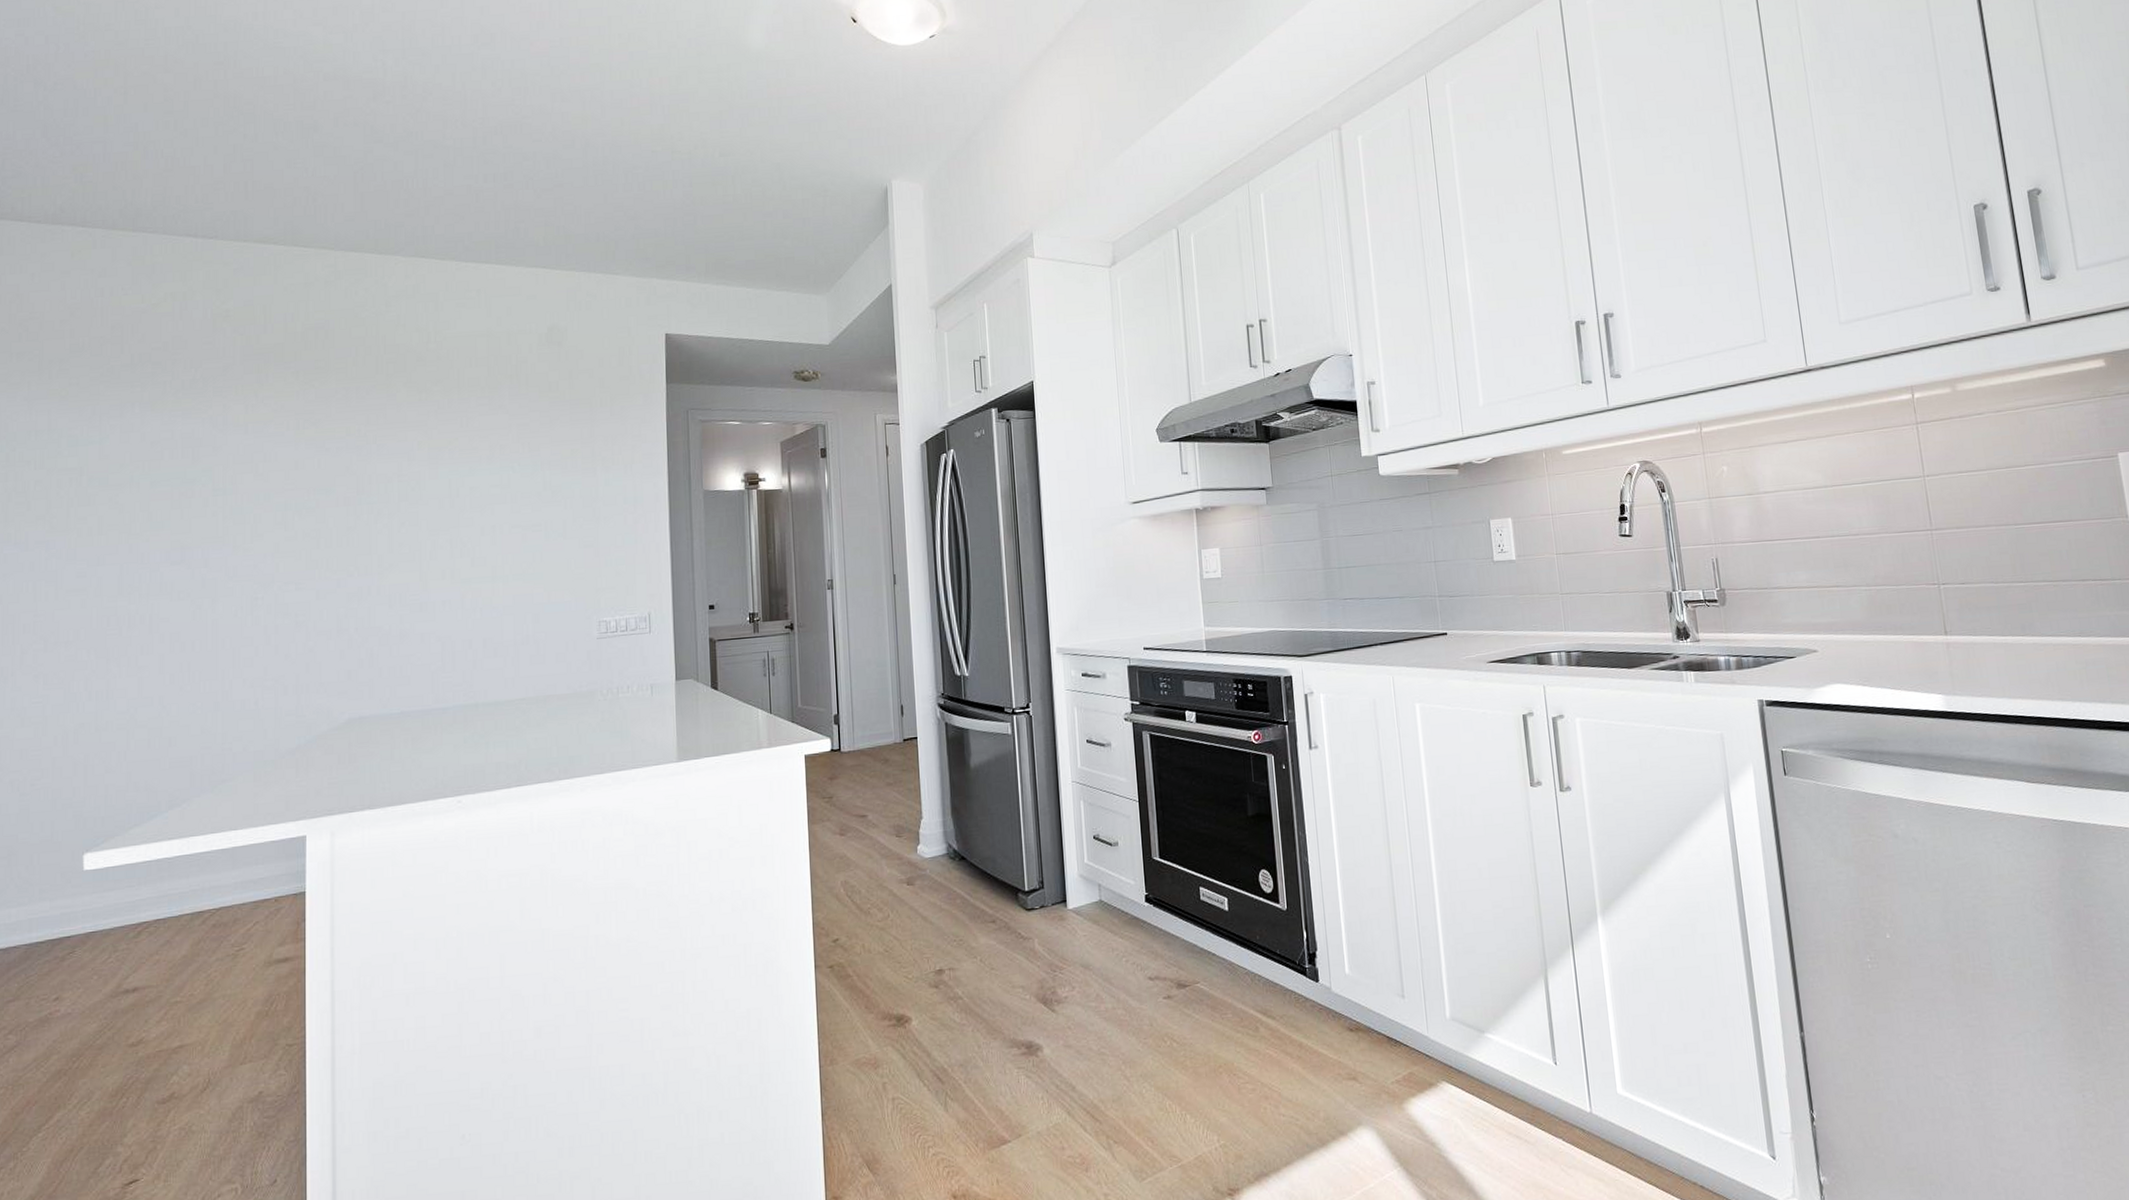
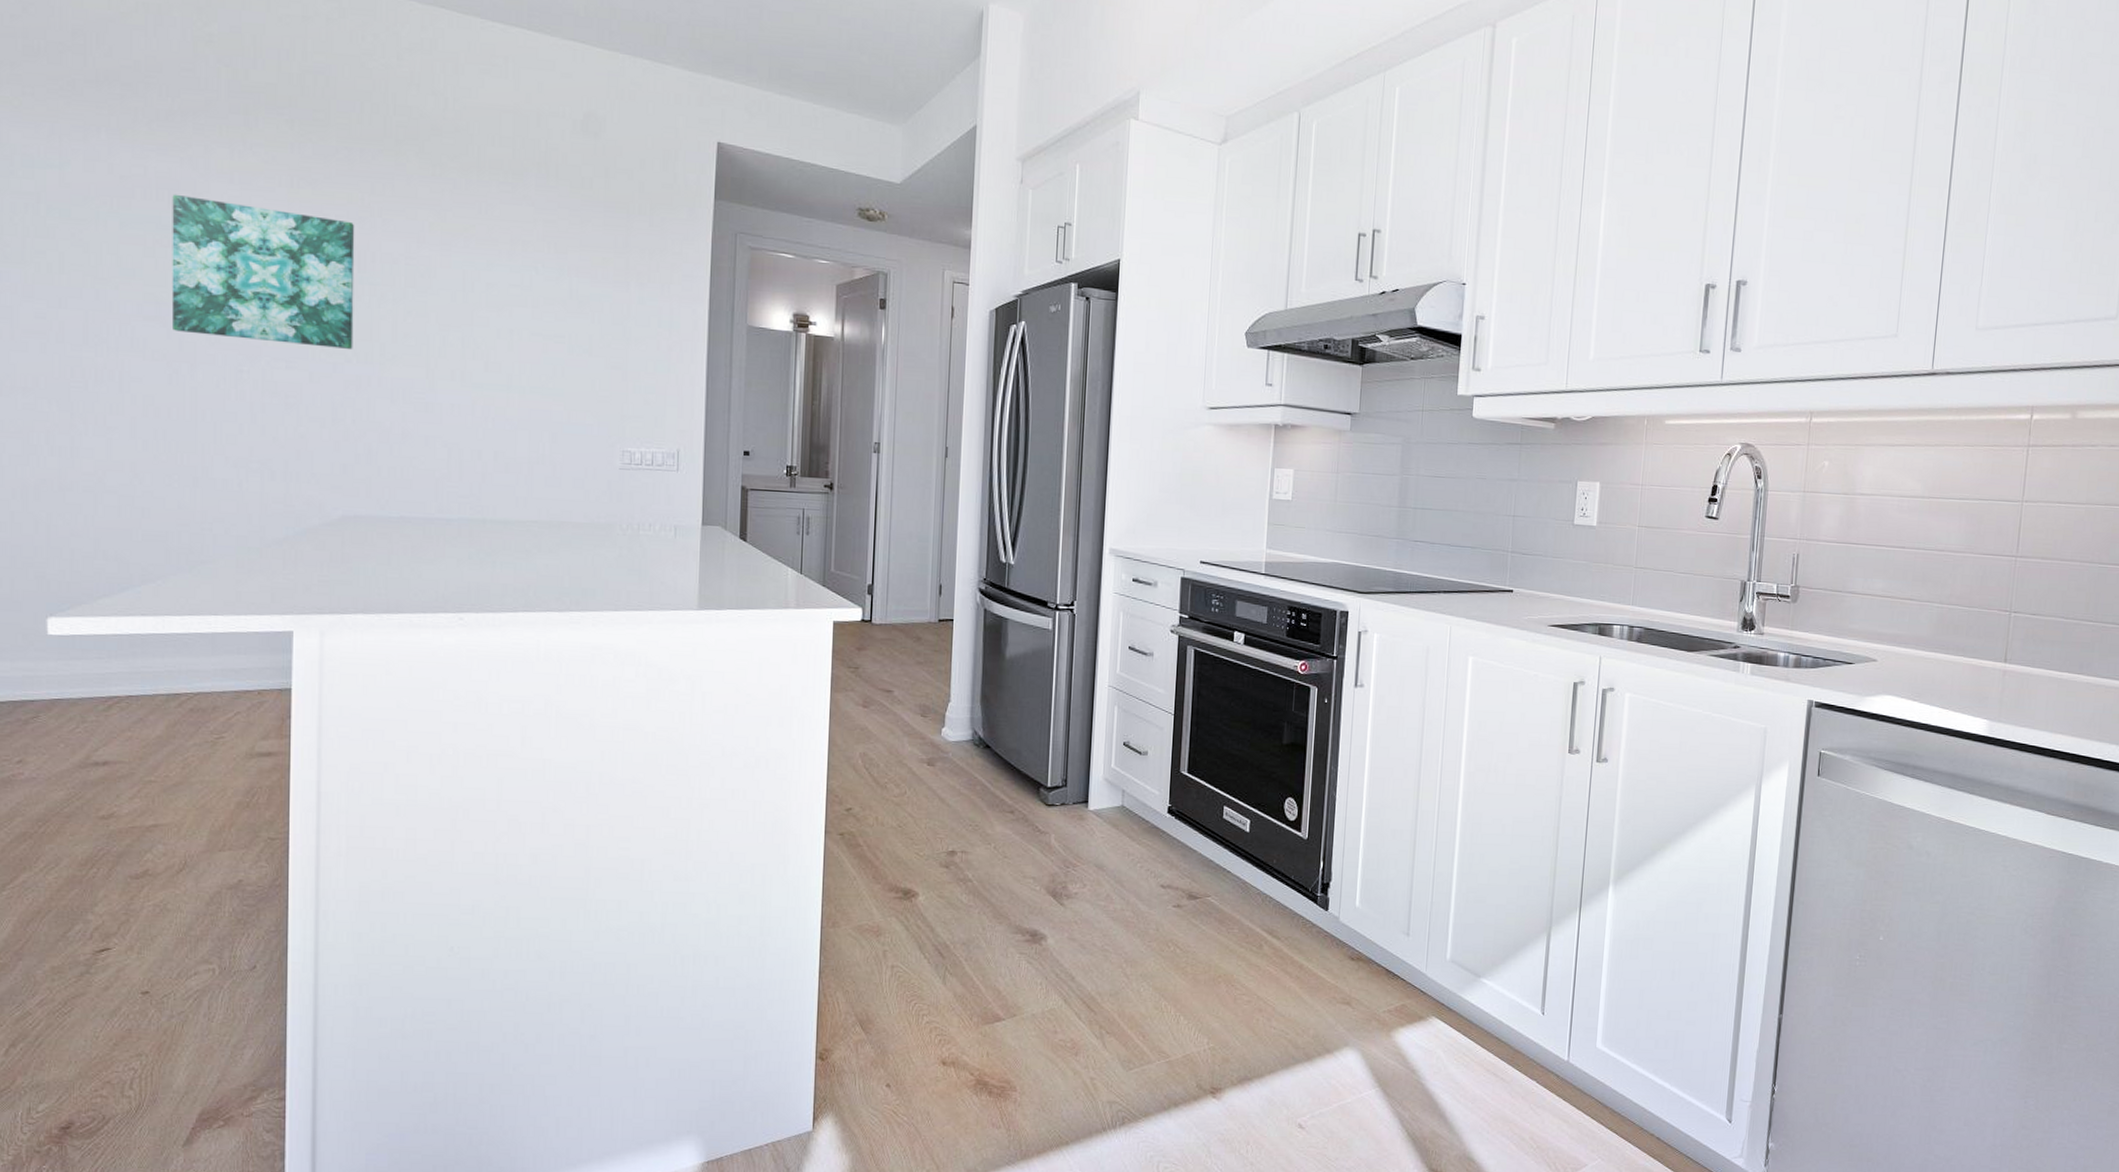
wall art: none [195,450,355,571] -> present [171,194,355,350]

